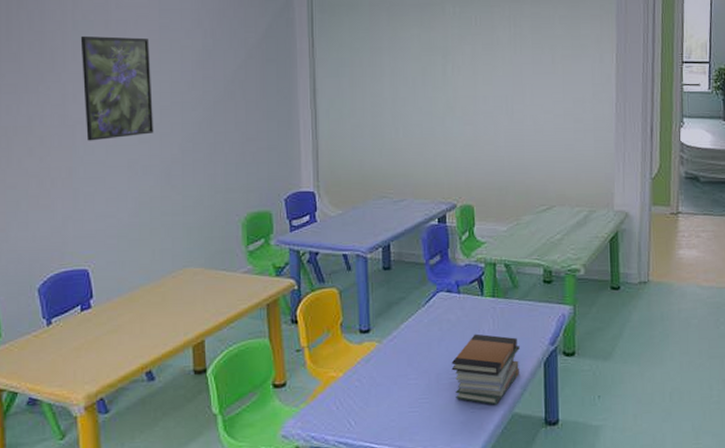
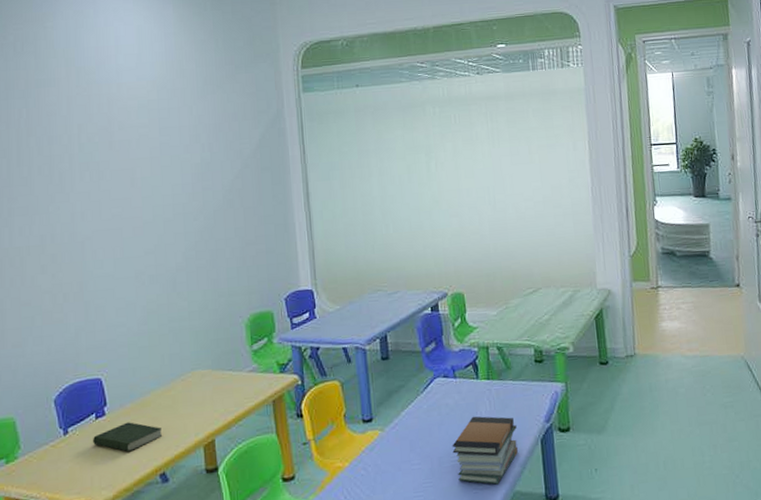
book: none [77,316,151,347] -> present [93,422,163,452]
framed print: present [80,35,154,141] -> none [86,155,159,256]

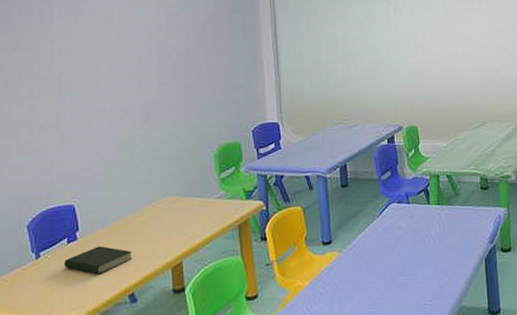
book stack: present [452,416,518,485] -> none [404,238,464,301]

